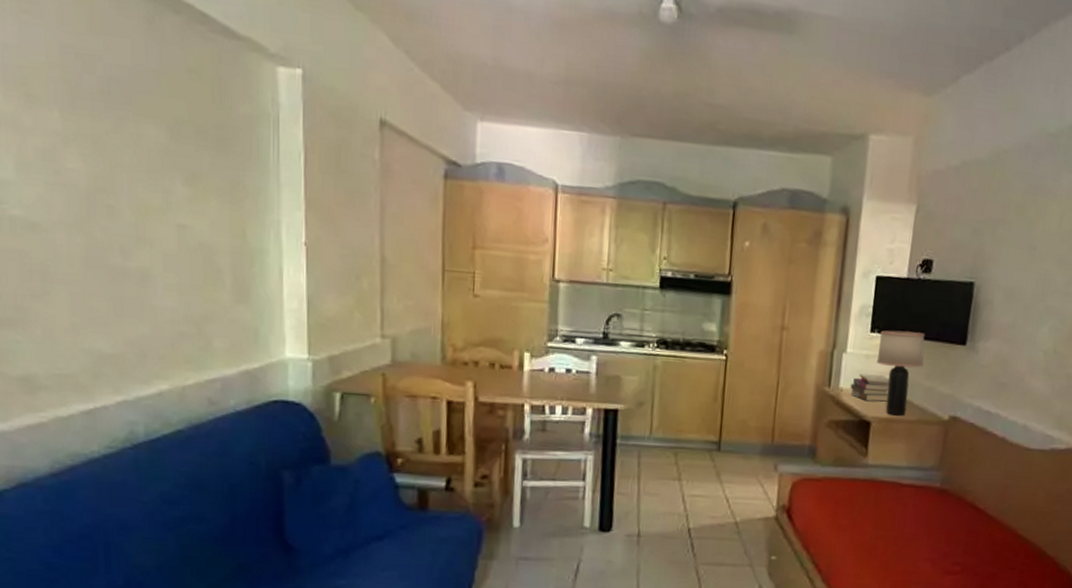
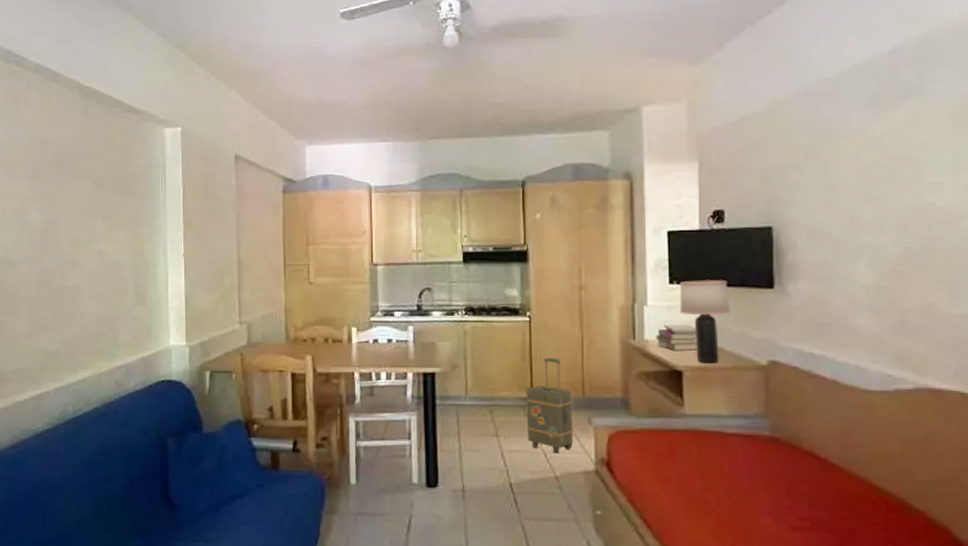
suitcase: none [711,400,762,500] -> present [526,357,574,454]

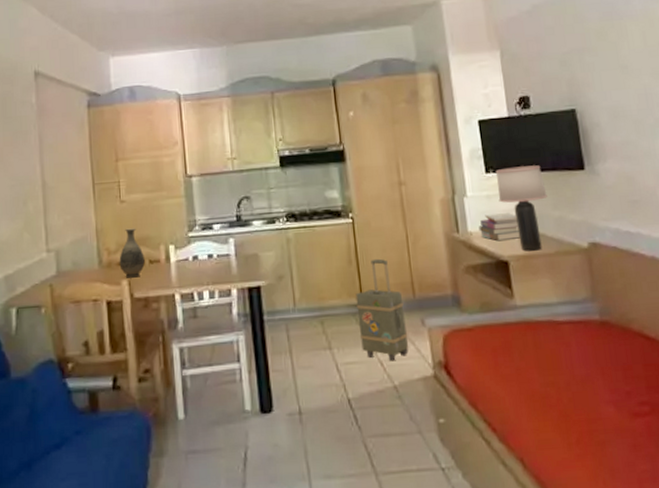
vase: none [305,308,328,354] -> present [119,228,145,278]

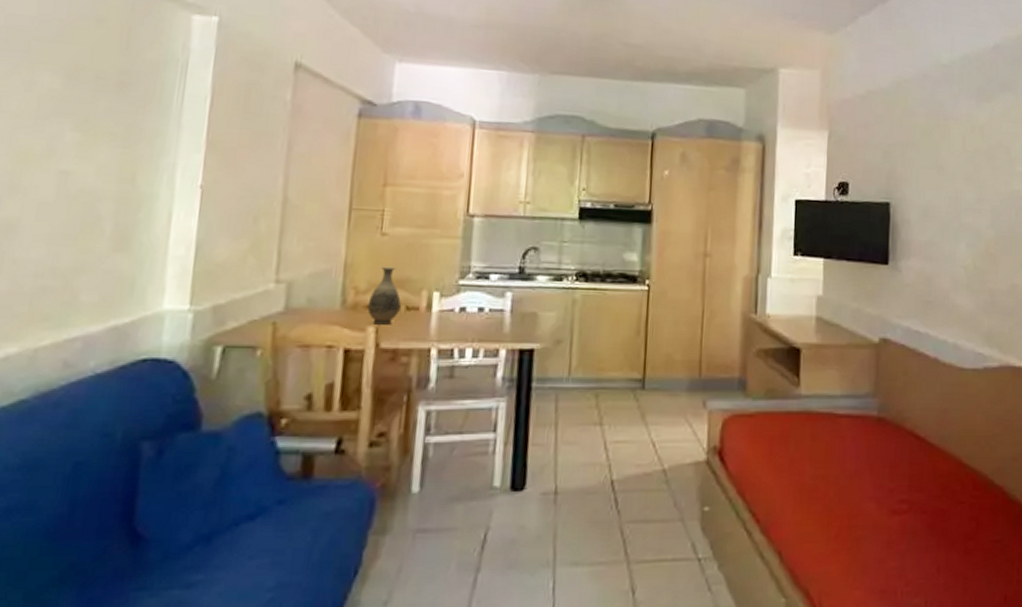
suitcase: present [355,258,409,362] -> none [635,332,688,443]
books: present [478,213,520,242] -> none [777,298,817,327]
table lamp: present [495,165,547,251] -> none [801,252,849,341]

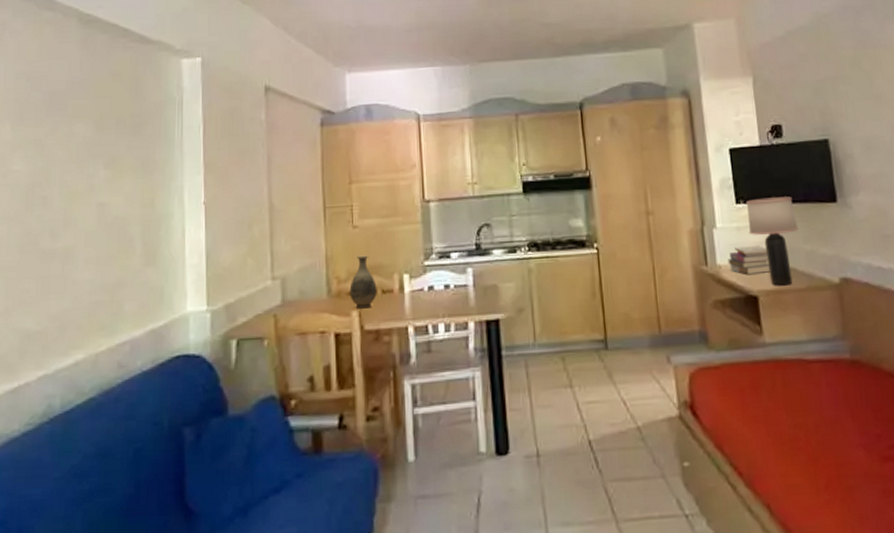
books: none [777,298,817,327] -> present [728,246,770,275]
table lamp: none [801,252,849,341] -> present [746,196,799,286]

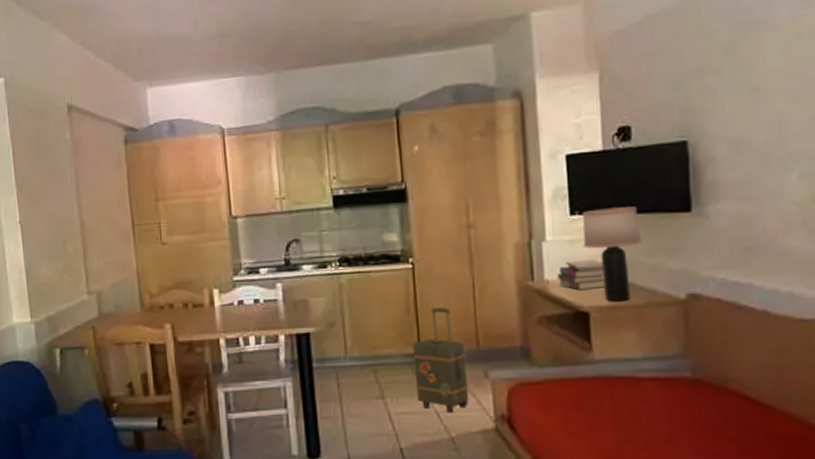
vase: present [349,255,377,309] -> none [161,271,188,322]
suitcase: none [599,291,654,401] -> present [413,307,470,413]

